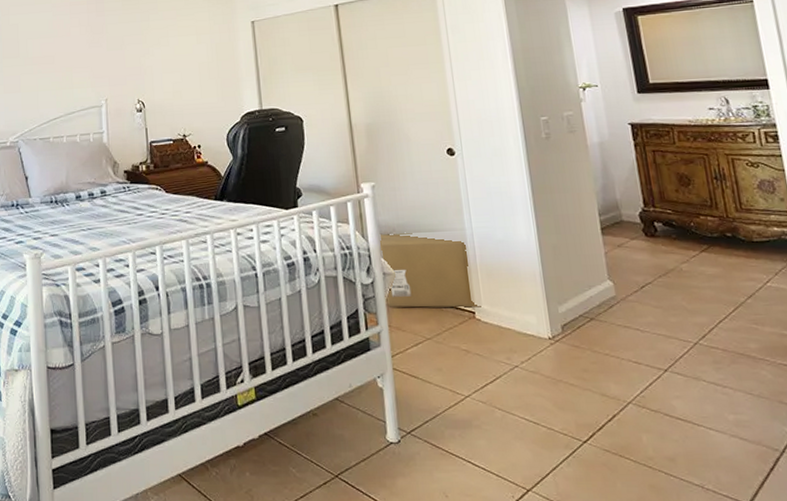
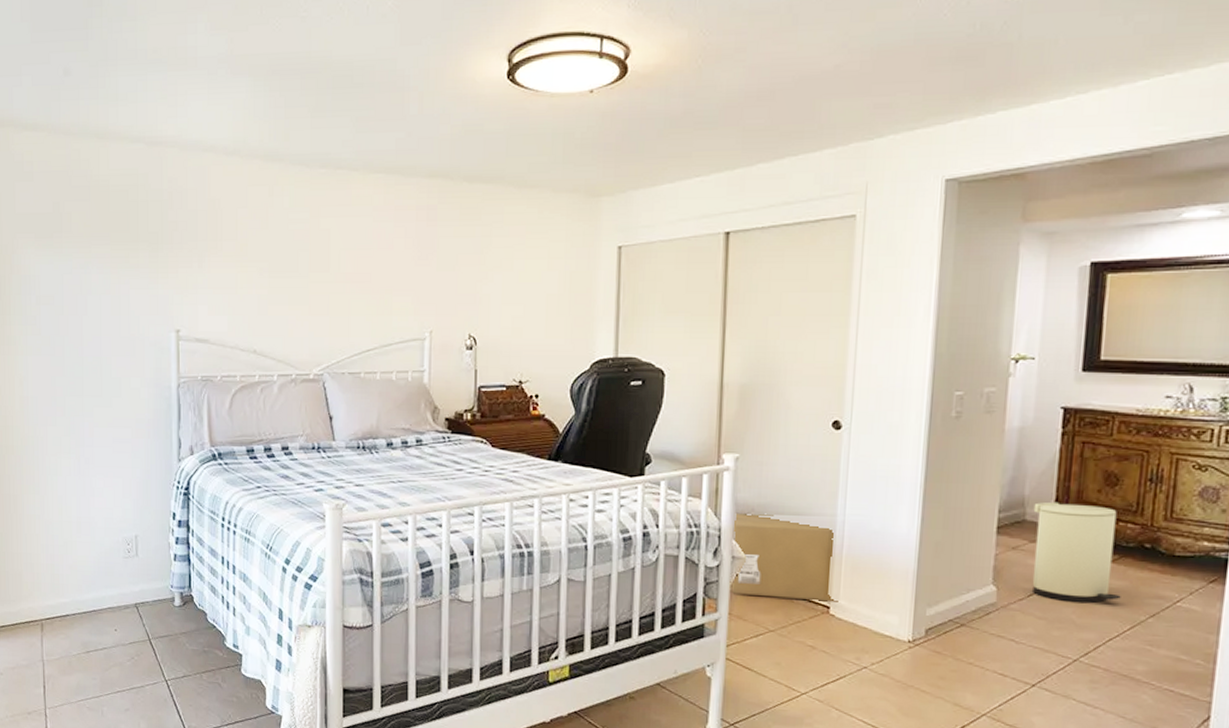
pedal bin: none [626,202,719,291] -> present [1032,501,1121,604]

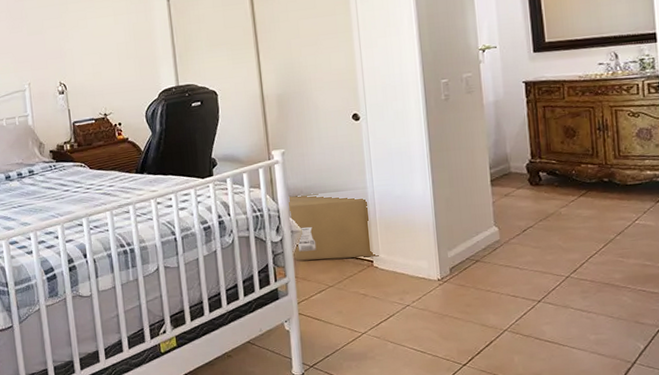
pedal bin: present [1032,501,1121,604] -> none [515,154,593,232]

